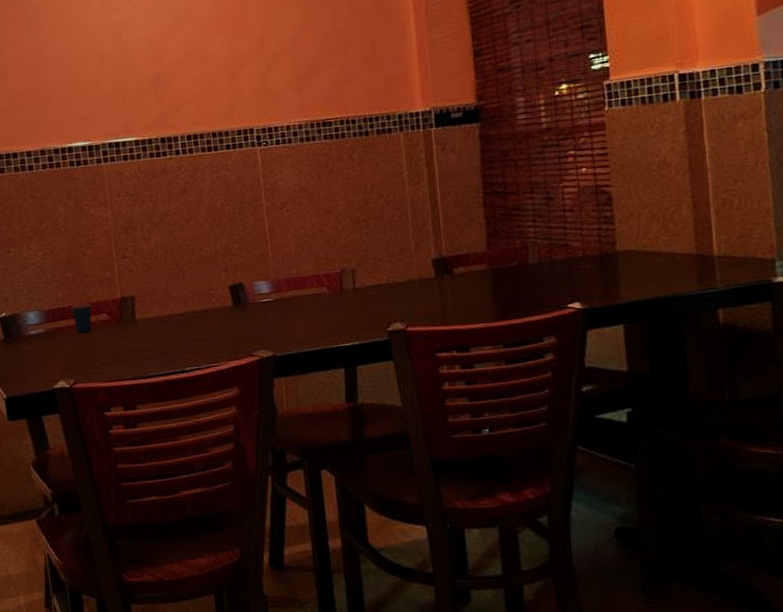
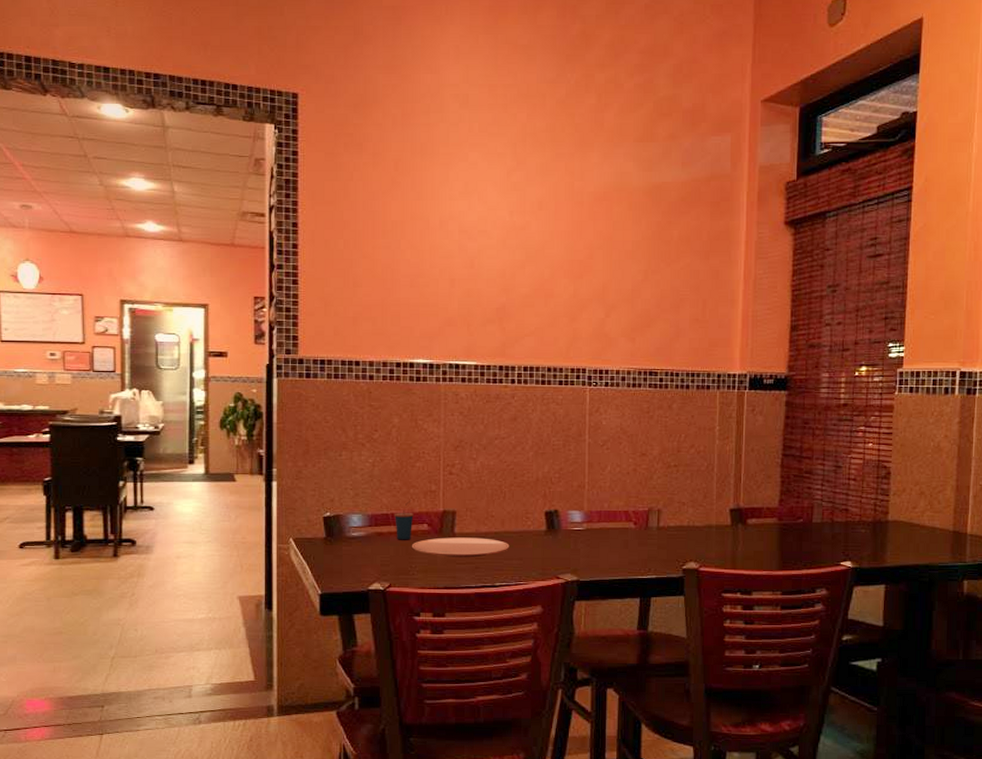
plate: none [92,321,196,347] -> present [411,537,510,558]

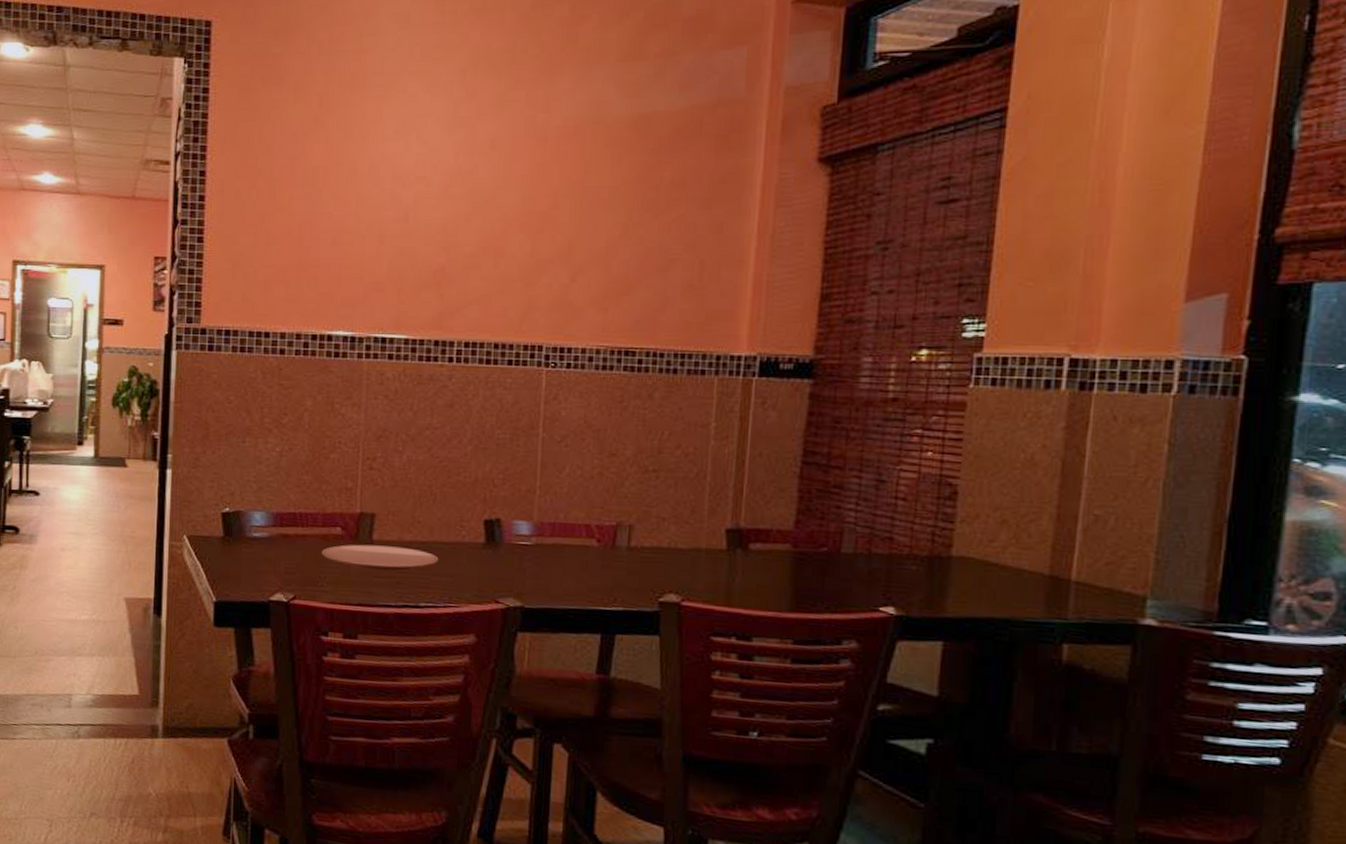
cup: present [393,500,414,541] -> none [302,498,325,547]

